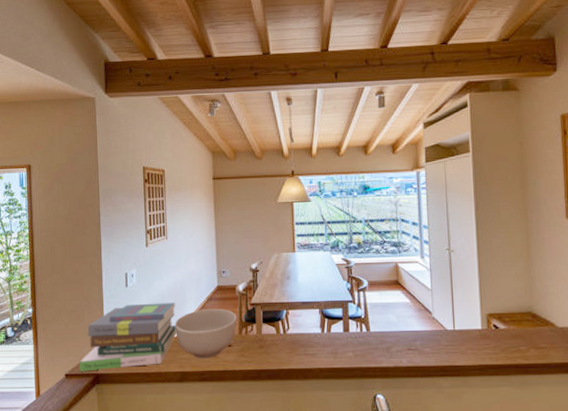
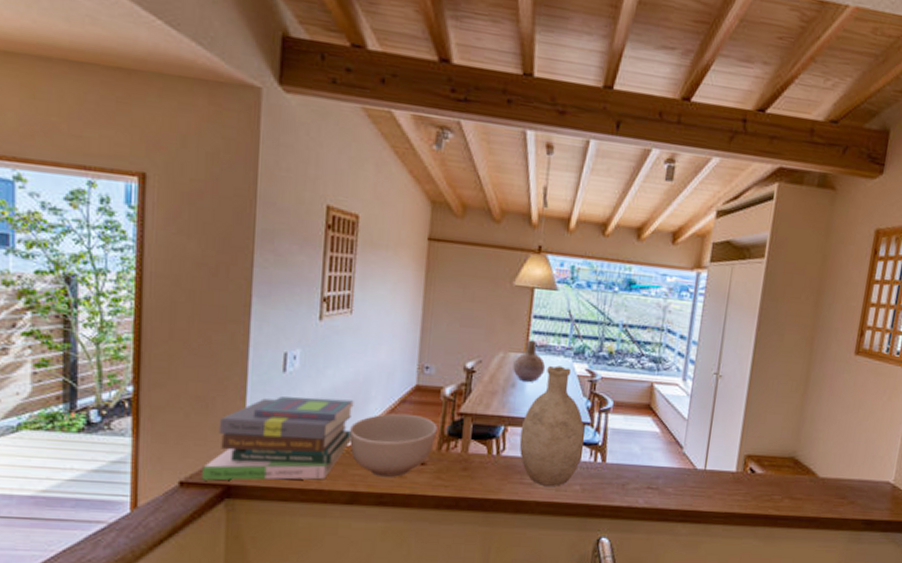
vase: none [286,241,311,274] -> present [513,340,546,382]
decorative vase: none [299,258,350,356] -> present [519,365,585,487]

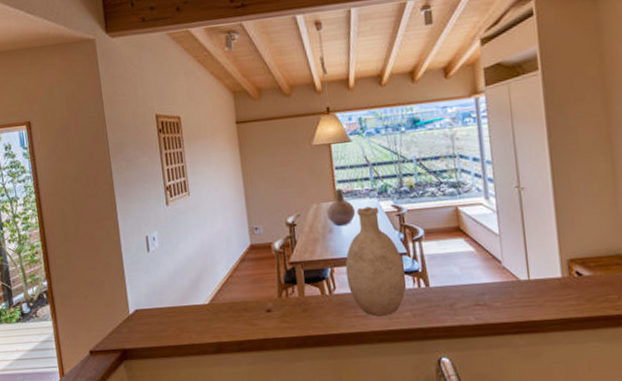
books: present [202,396,354,481] -> none [104,266,209,348]
bowl: present [349,413,438,478] -> none [205,270,275,328]

